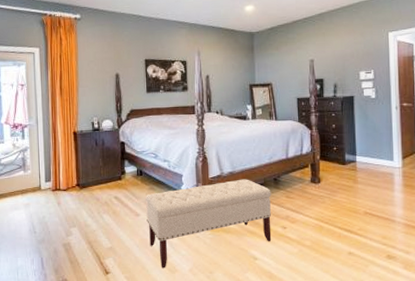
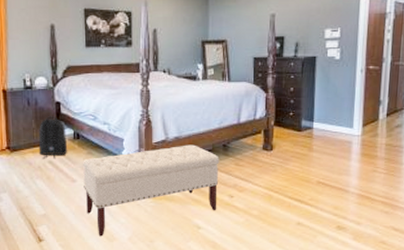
backpack: none [105,155,132,194] -> present [38,116,68,159]

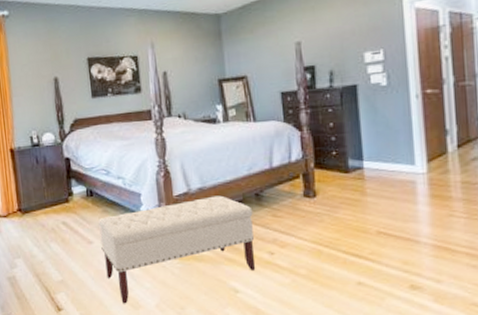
backpack: present [38,116,68,159] -> none [49,173,82,220]

